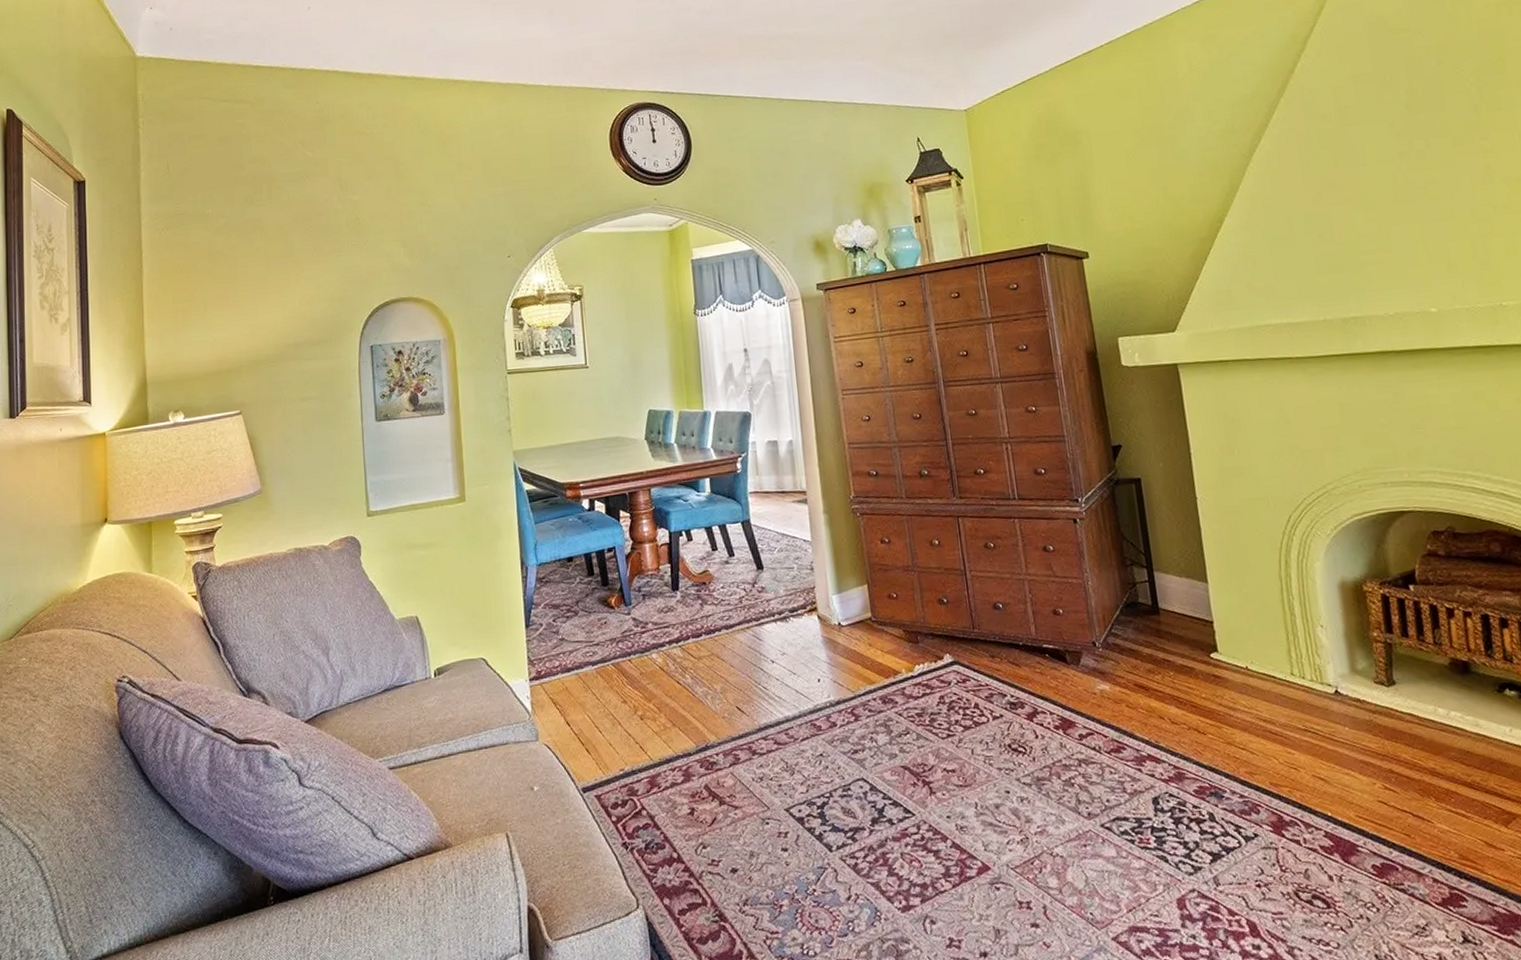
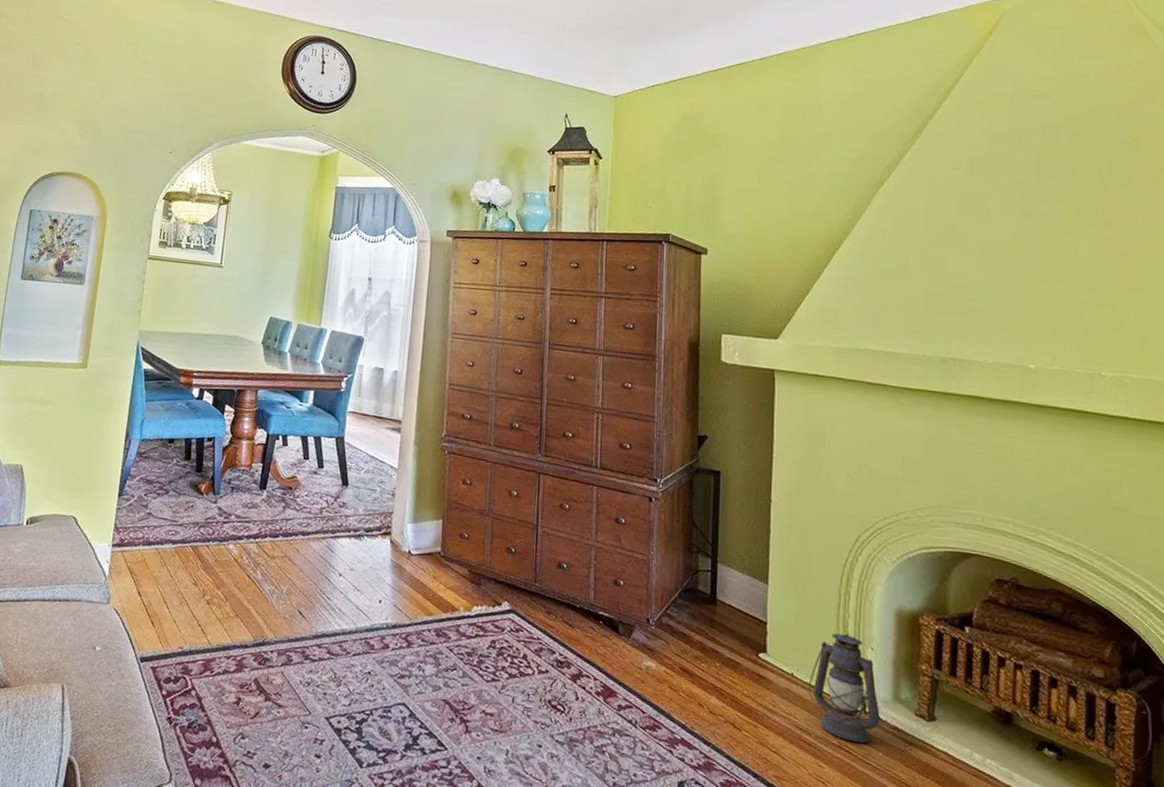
lantern: none [1264,616,1342,723] -> present [808,633,880,744]

